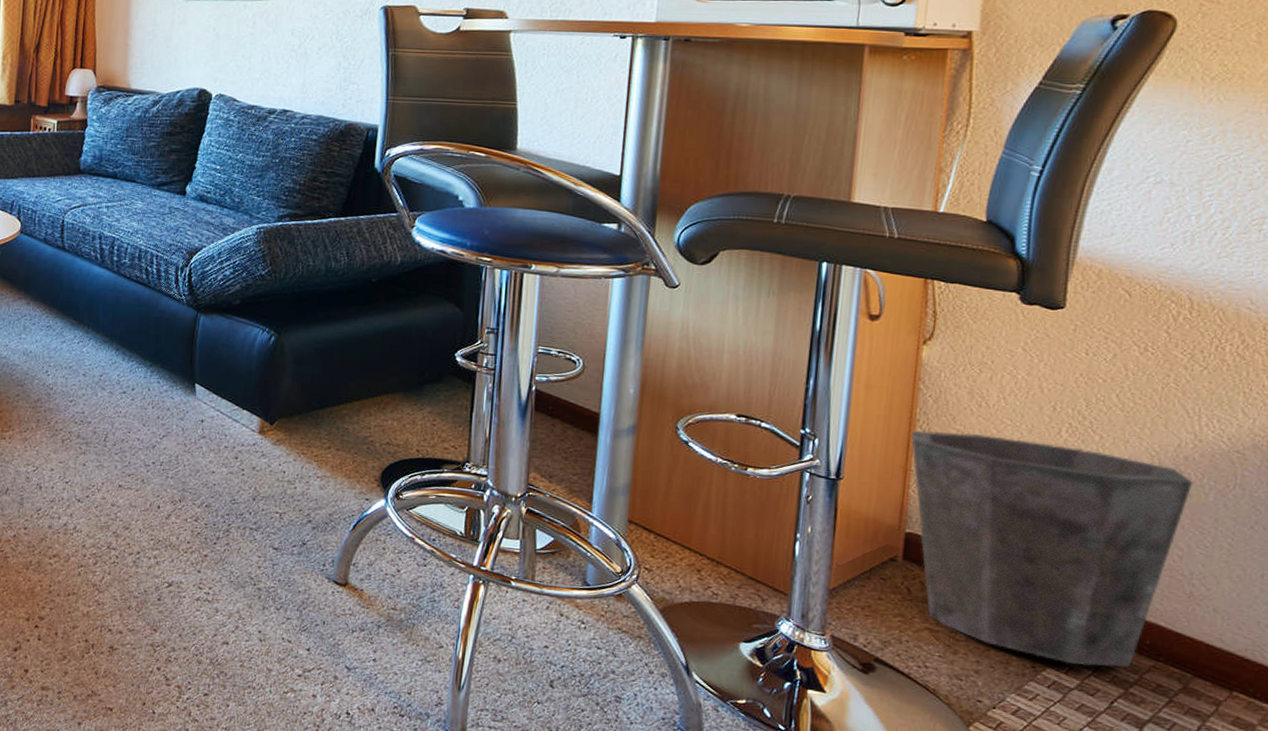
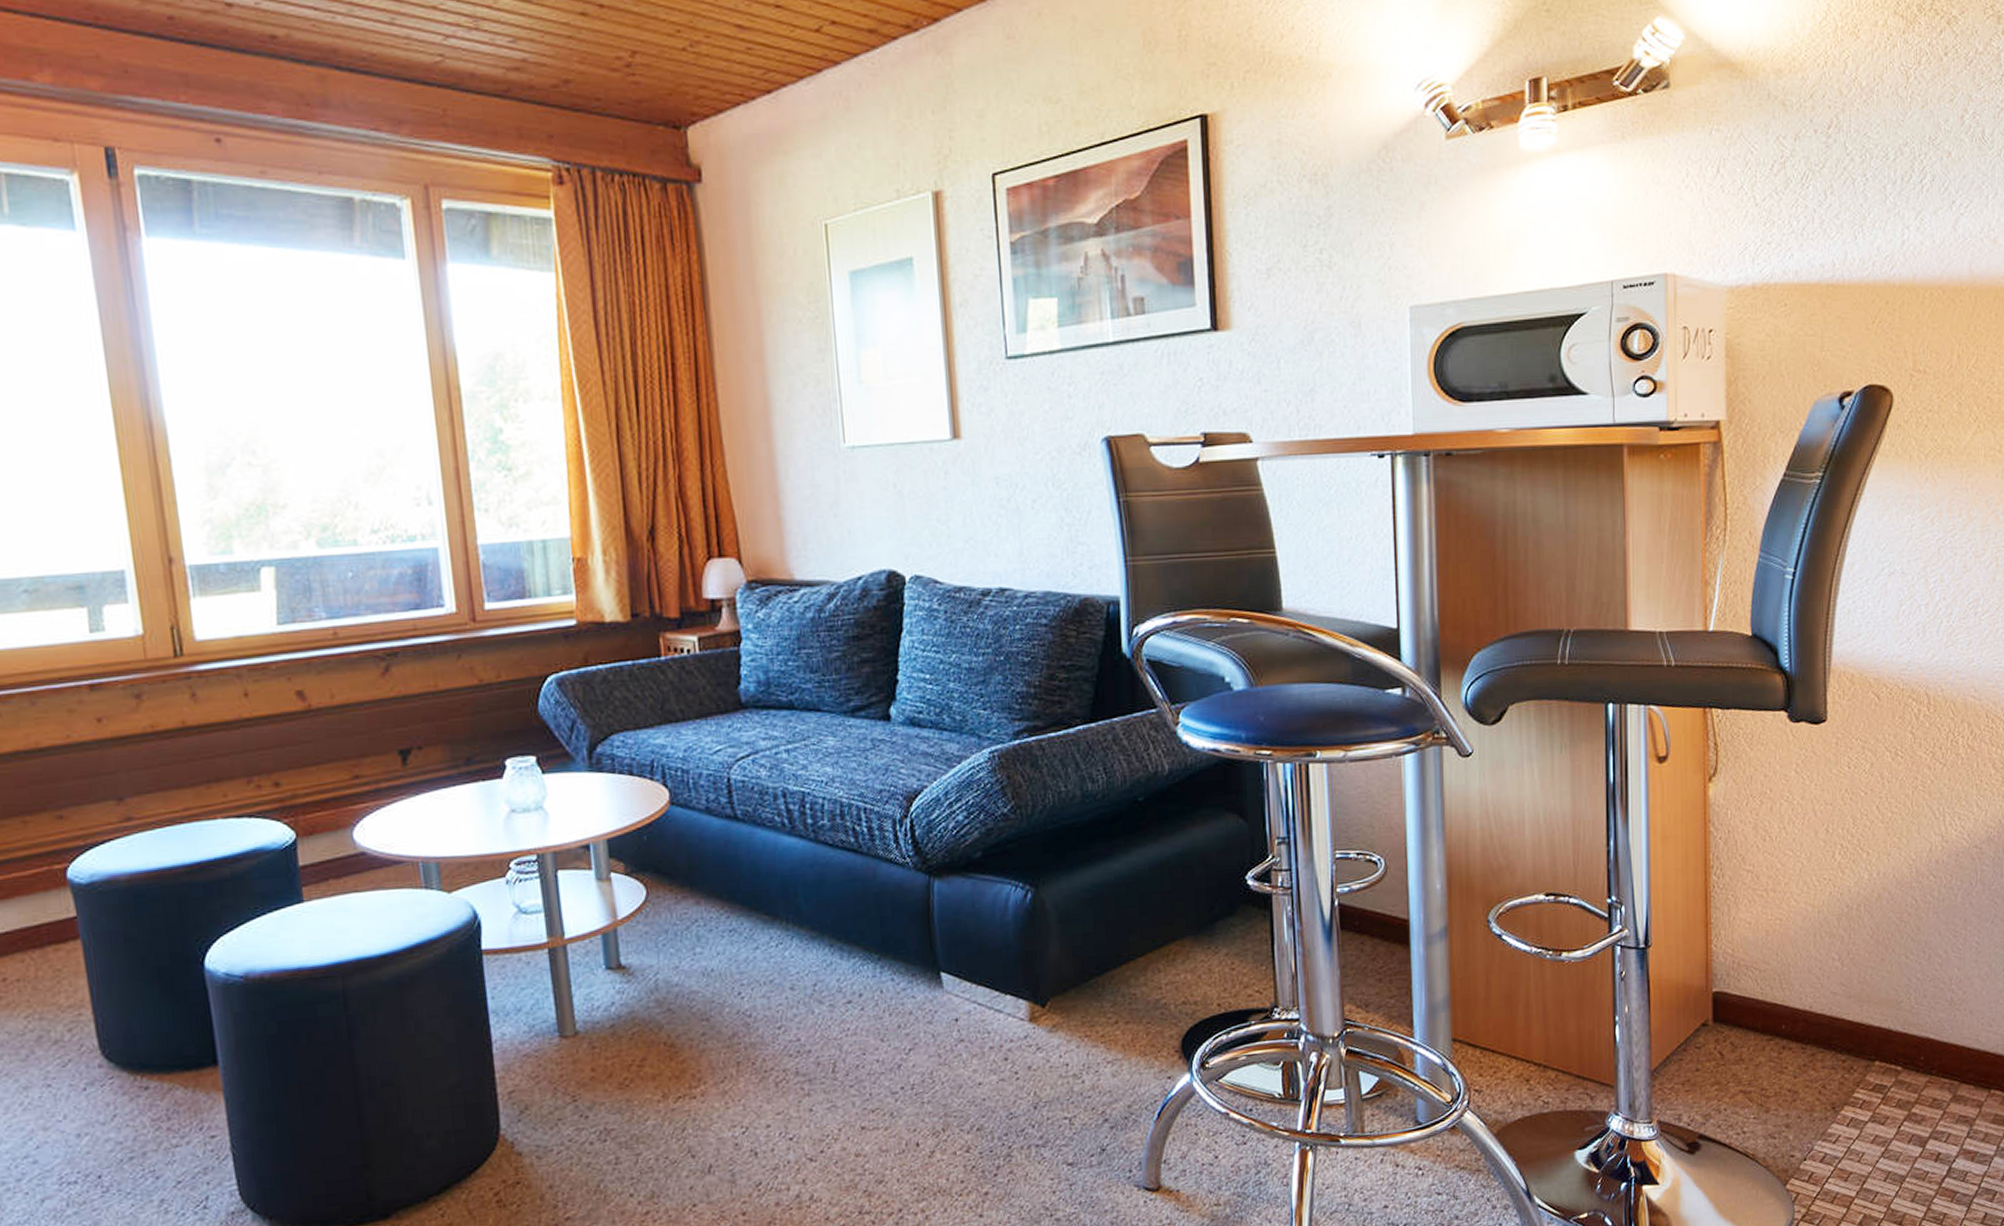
waste bin: present [911,430,1194,668] -> none [1707,869,1945,1098]

